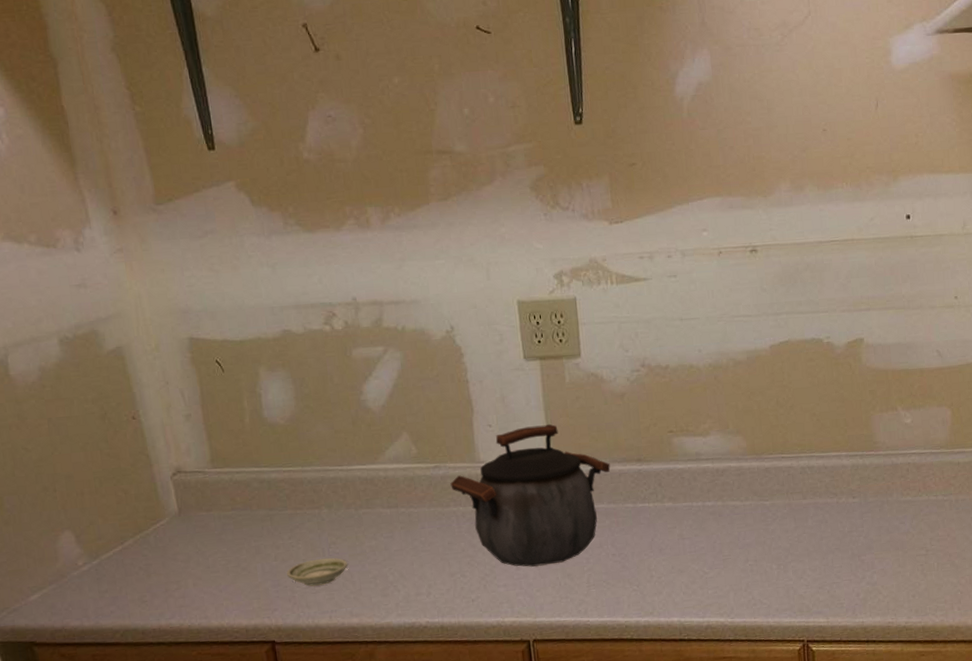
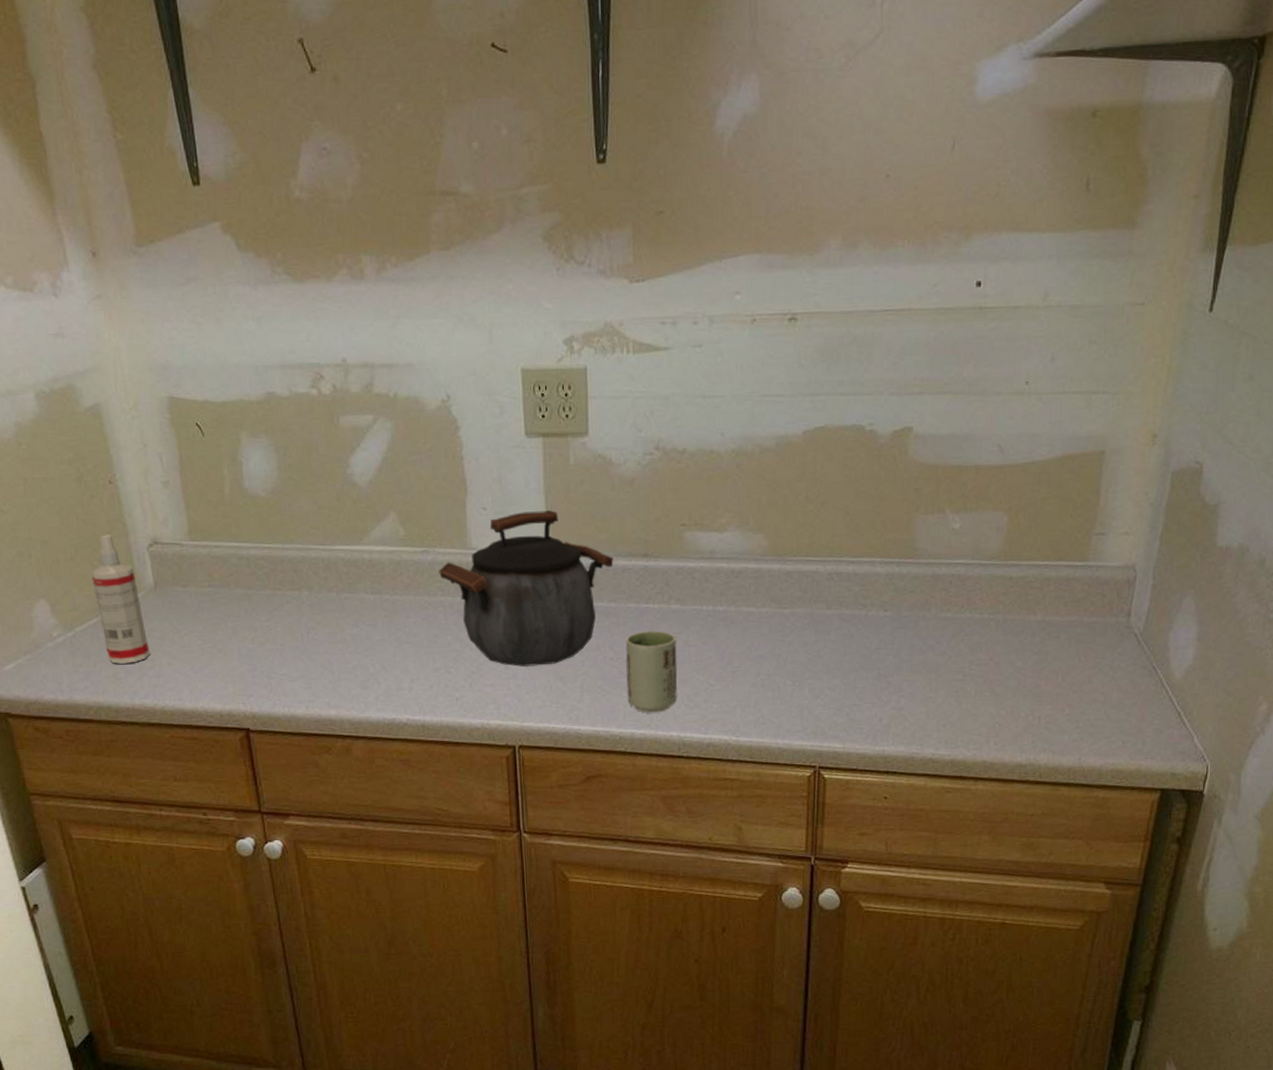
spray bottle: none [116,466,176,588] -> present [91,534,150,664]
saucer: present [287,557,349,587] -> none [263,643,328,674]
cup: none [625,527,676,602] -> present [625,631,678,713]

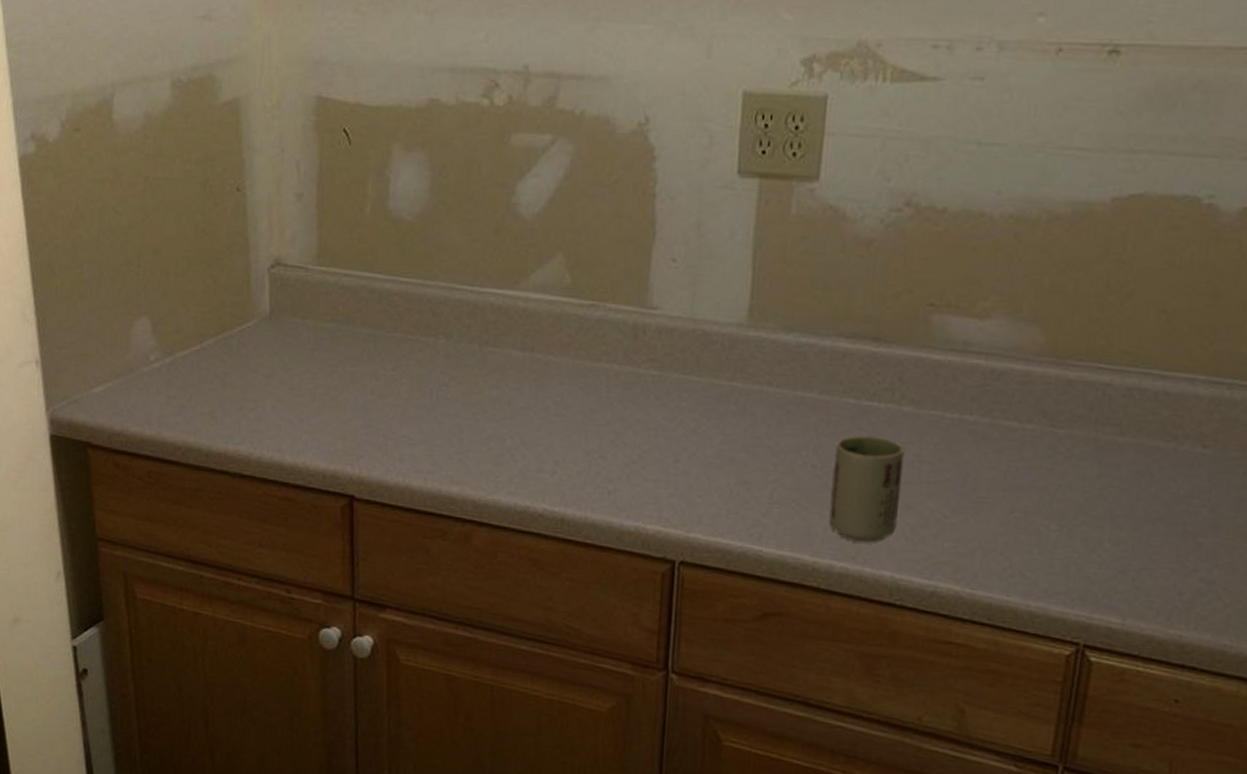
spray bottle: present [91,534,150,664] -> none [201,249,254,402]
kettle: present [439,509,614,667] -> none [607,268,833,464]

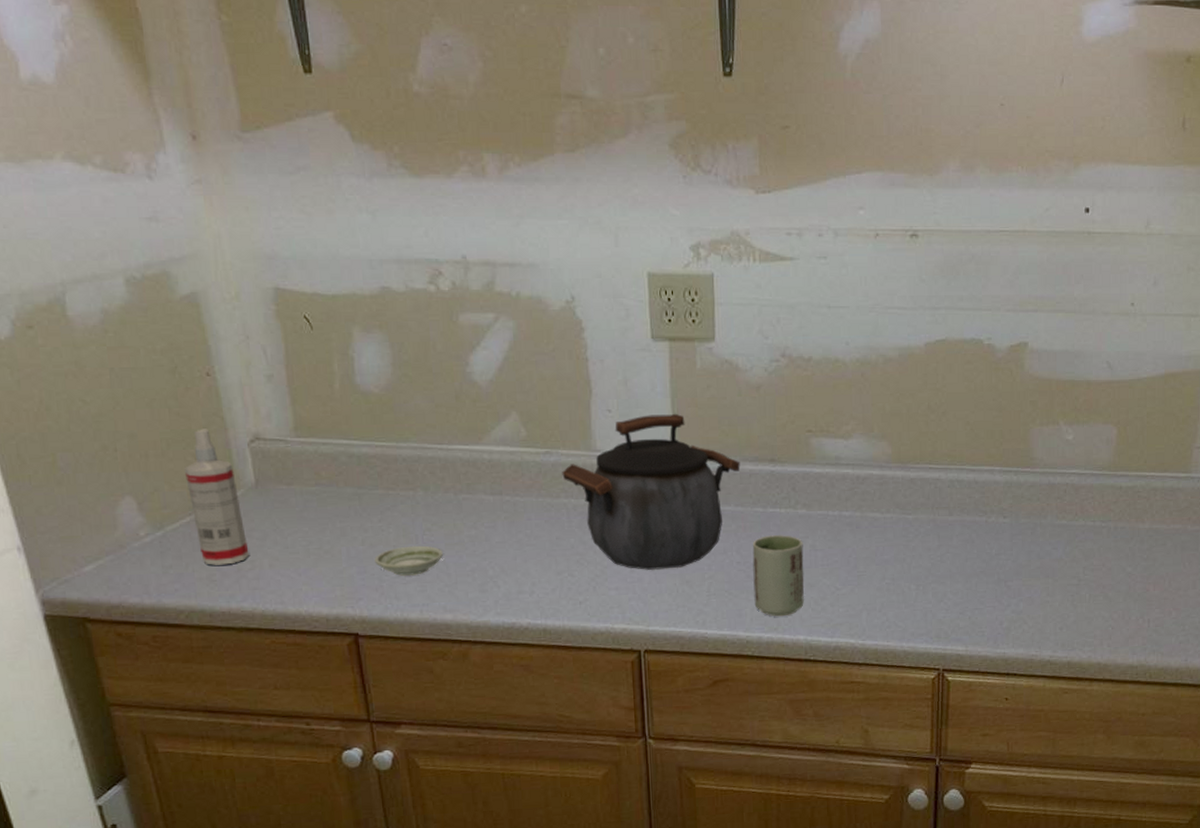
spray bottle: none [201,249,254,402] -> present [185,429,249,565]
saucer: none [382,401,459,437] -> present [375,545,444,577]
kettle: none [607,268,833,464] -> present [562,413,741,570]

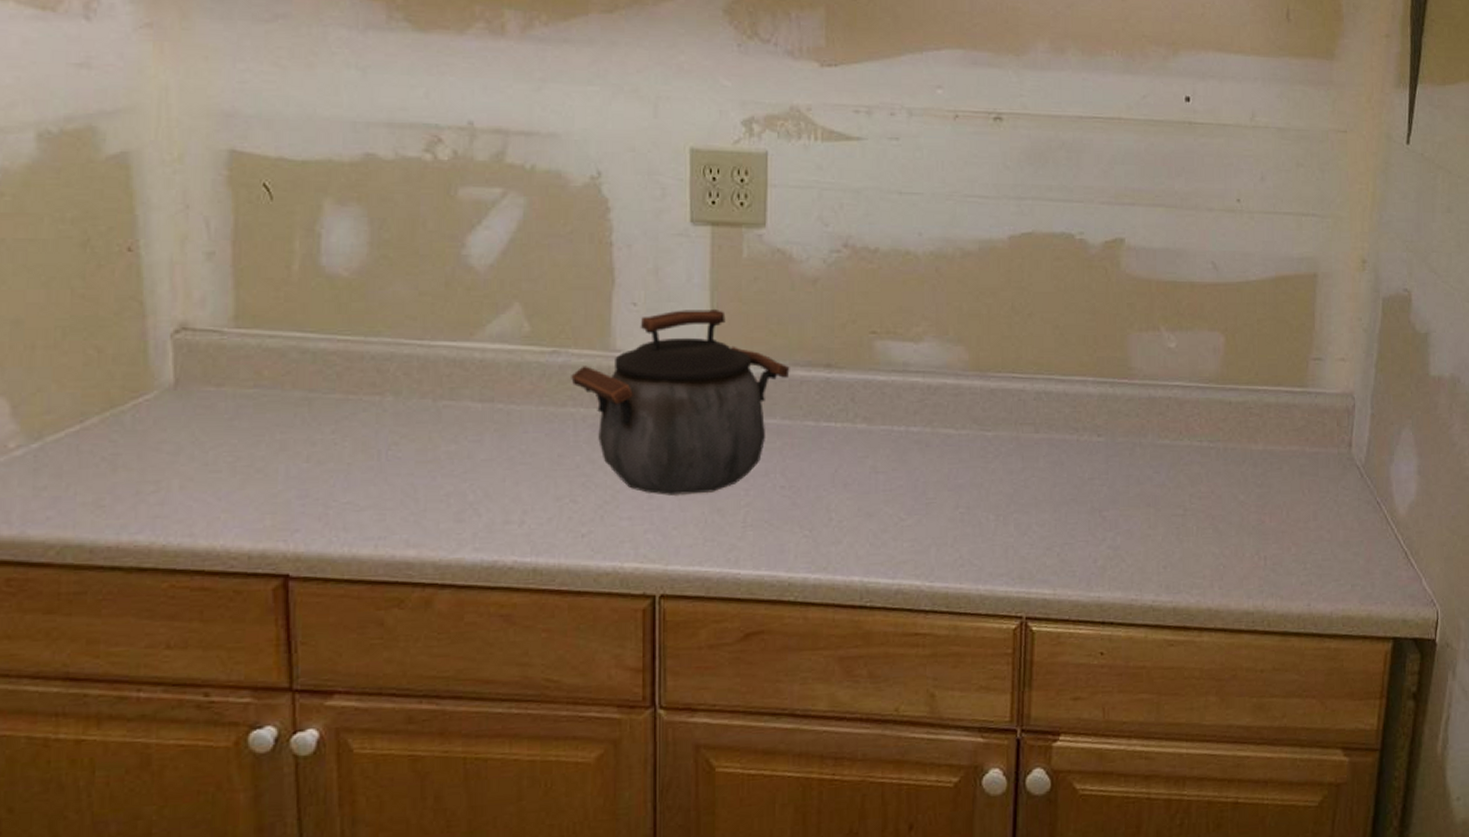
spray bottle: present [185,429,249,565] -> none [82,315,155,487]
saucer: present [375,545,444,577] -> none [321,463,413,502]
cup: present [752,535,804,617] -> none [800,454,862,554]

